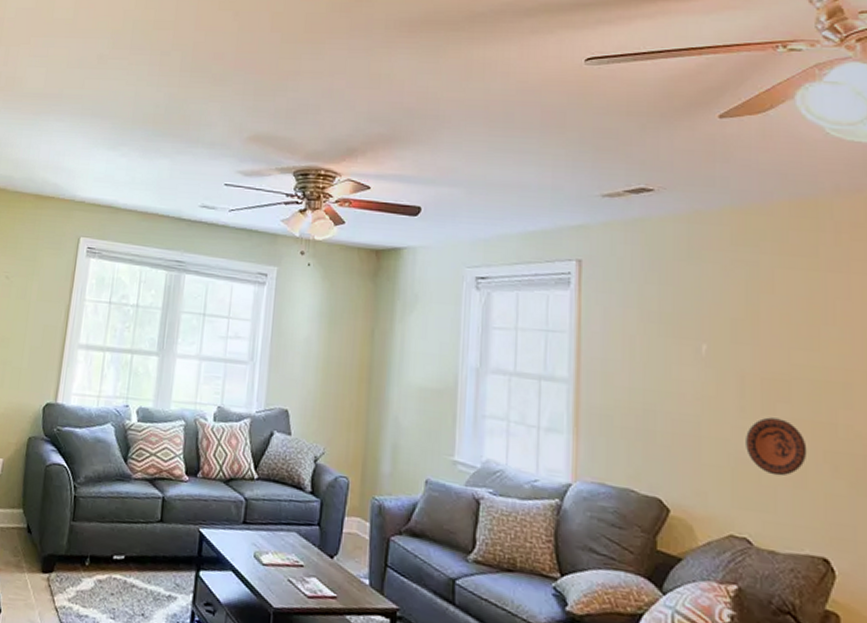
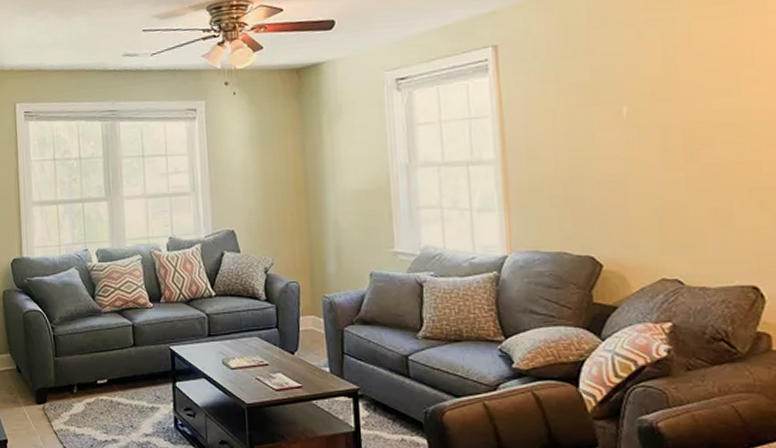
decorative plate: present [746,417,807,476] -> none [671,165,733,219]

